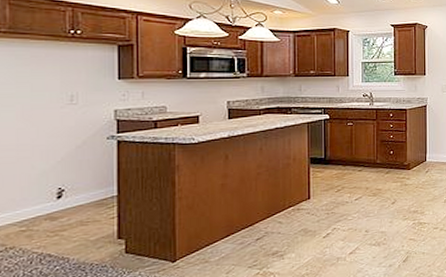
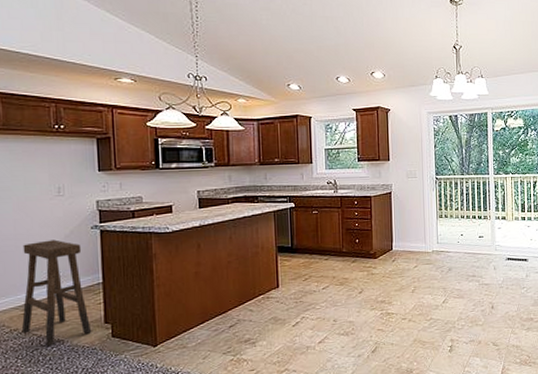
stool: none [19,150,103,265] -> present [21,239,92,346]

